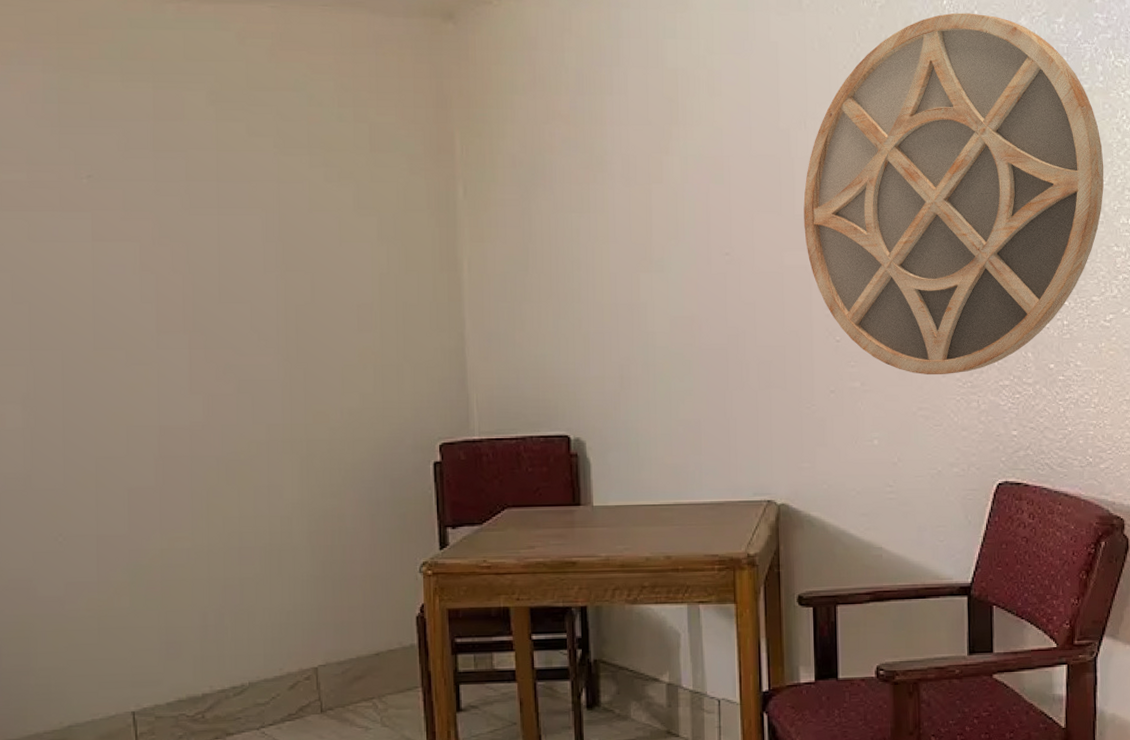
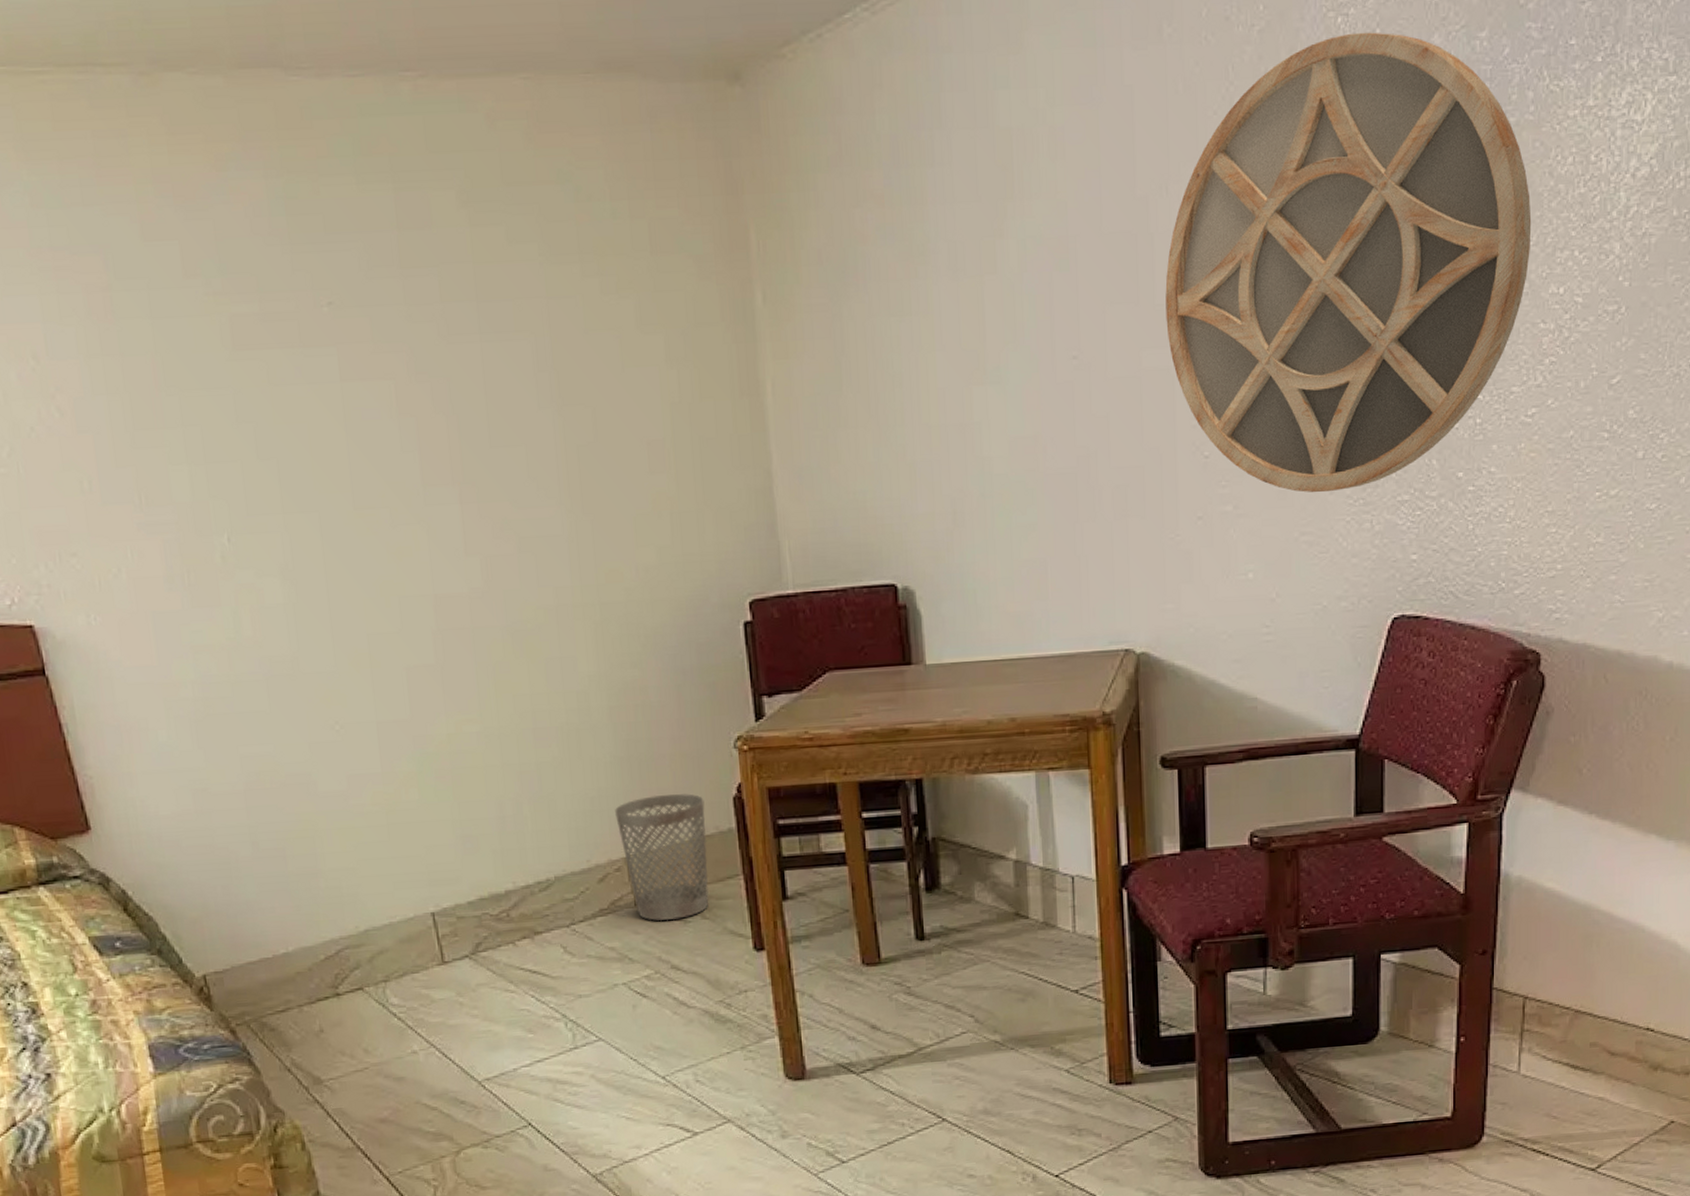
wastebasket: none [308,611,391,728] -> present [615,793,709,922]

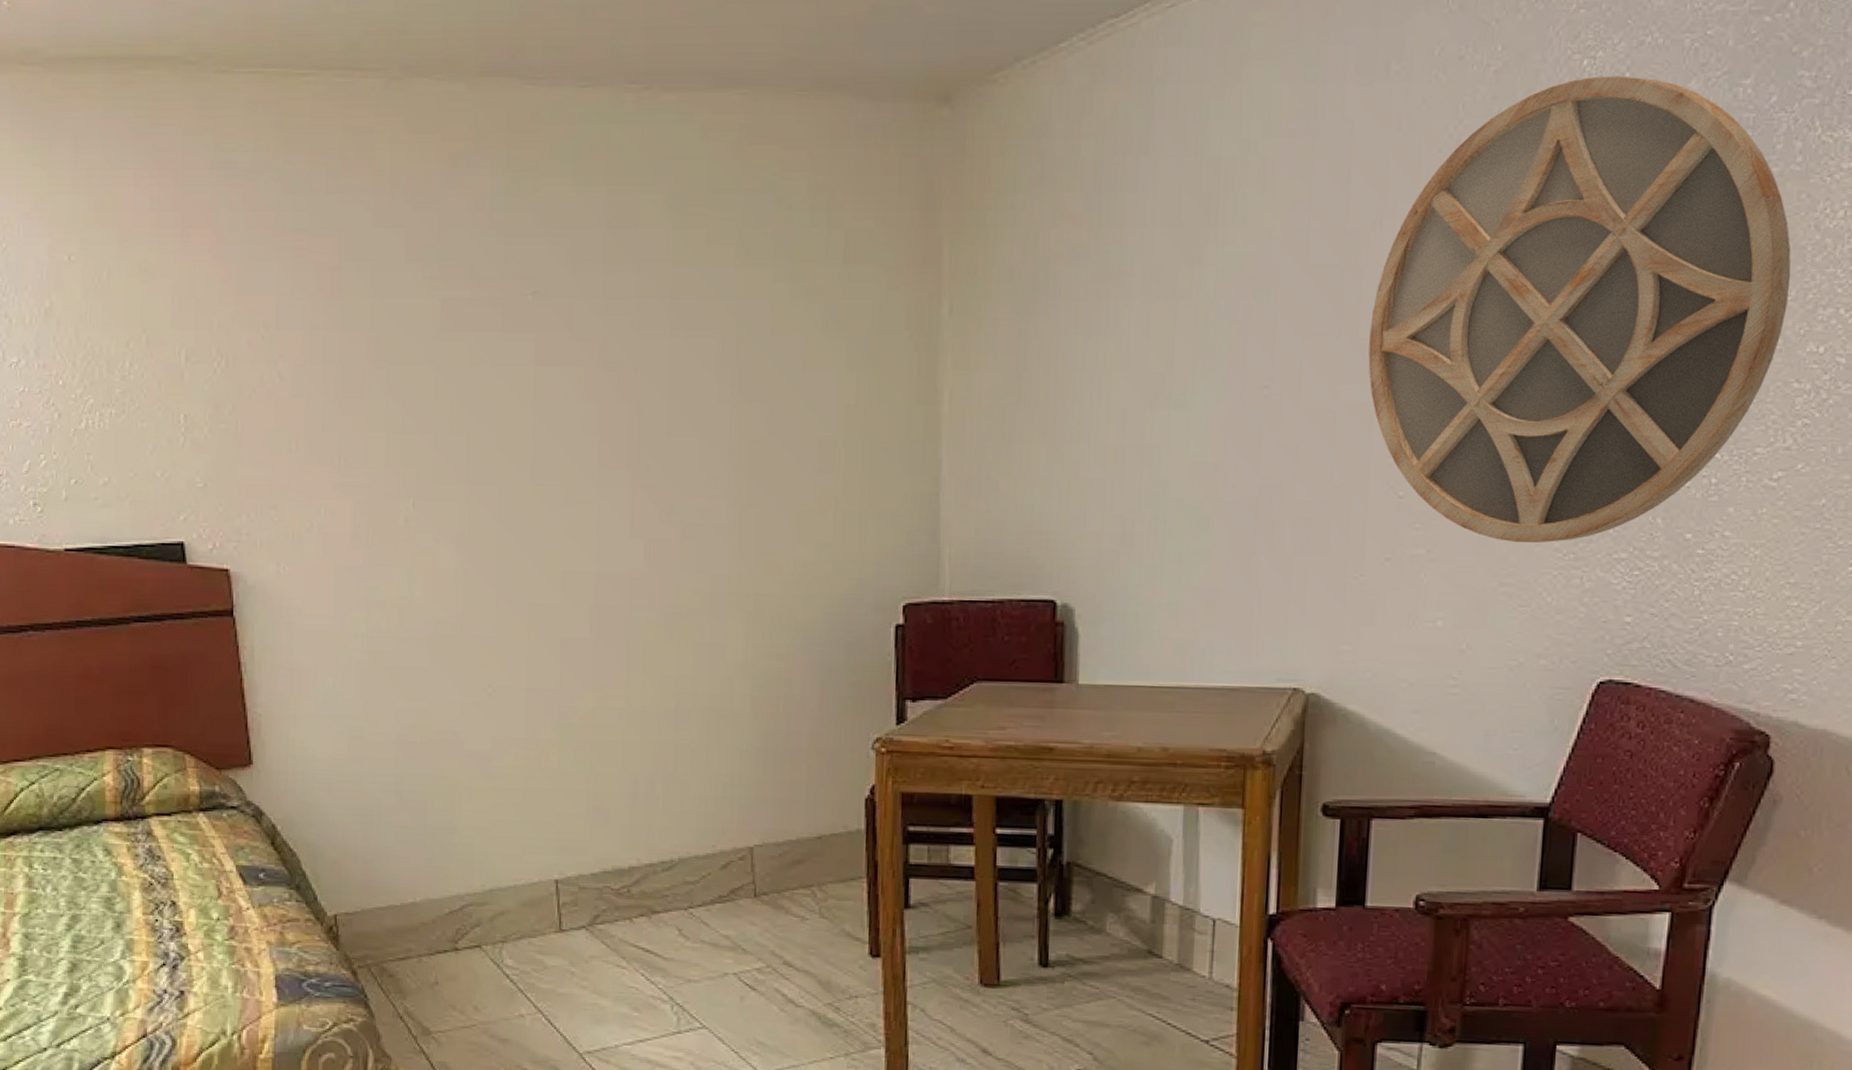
wastebasket: present [615,793,709,922] -> none [745,788,836,916]

